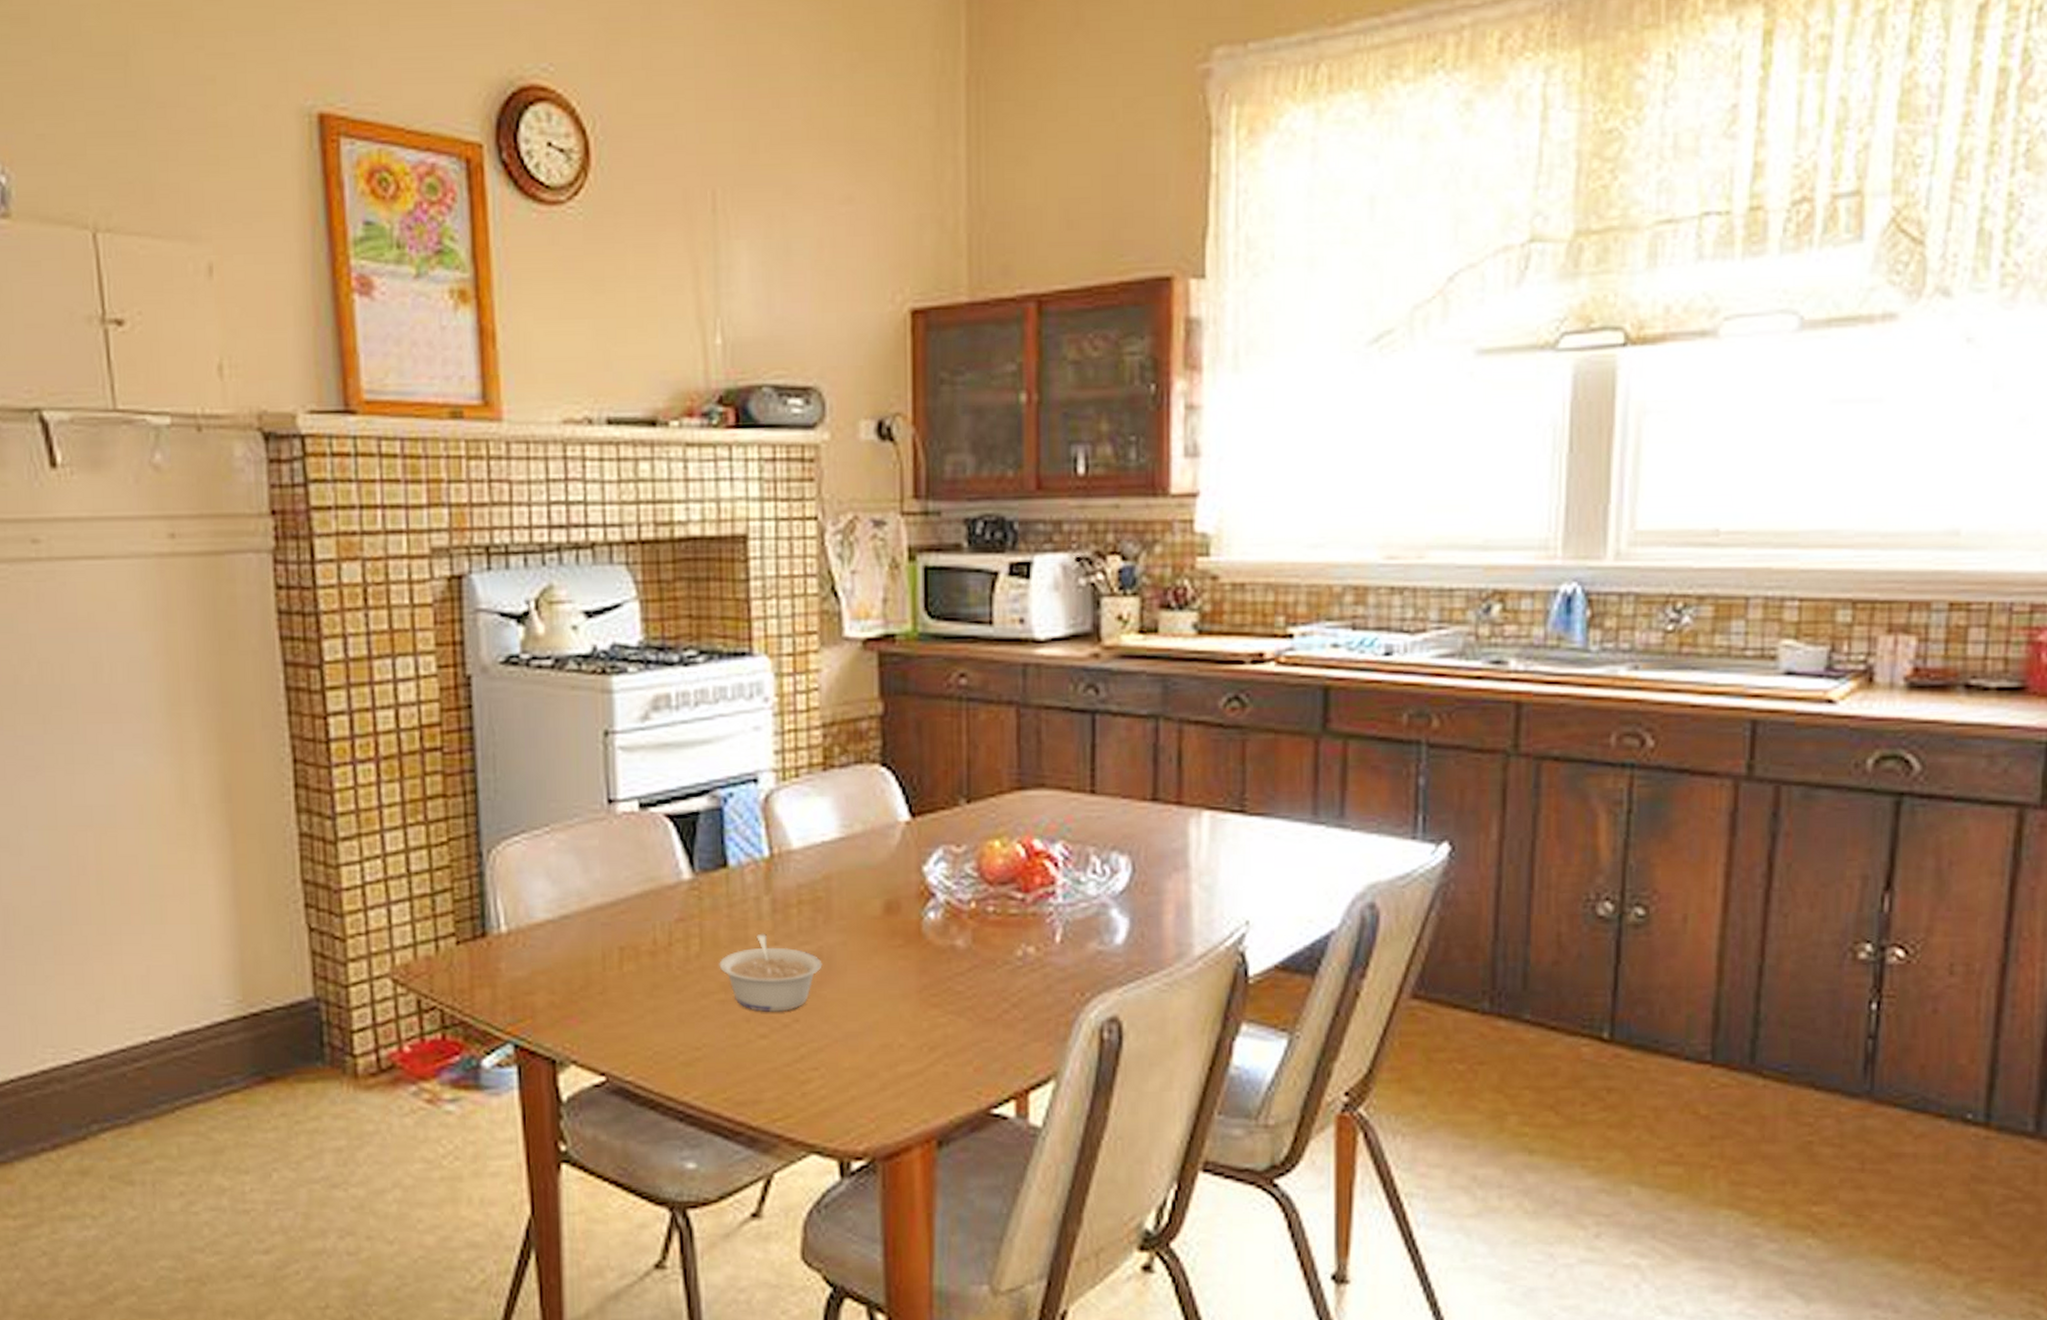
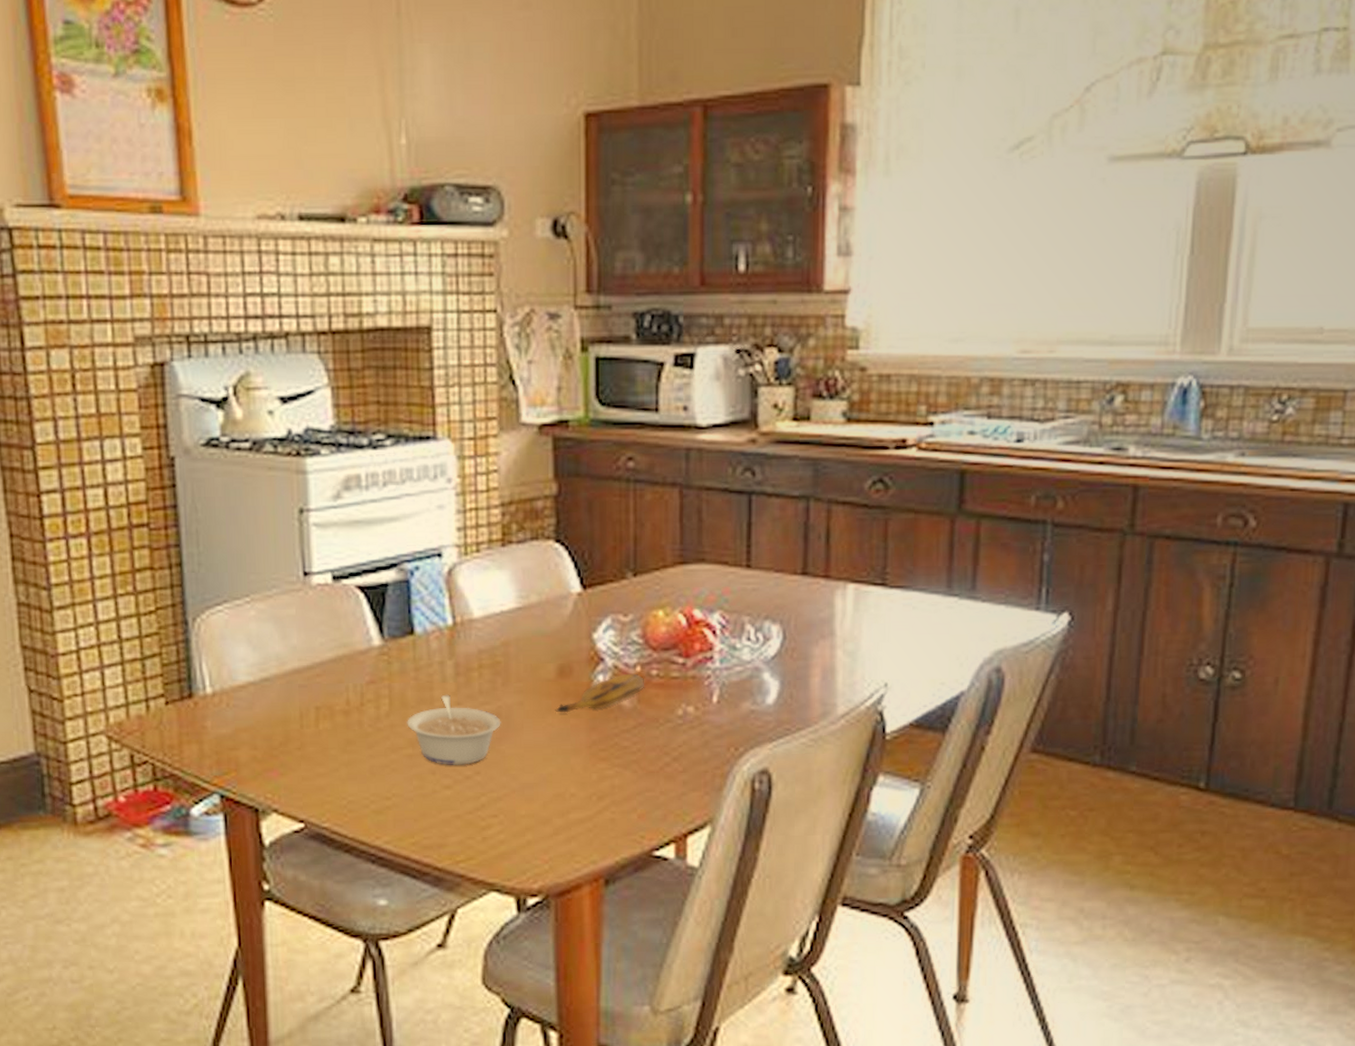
banana: none [881,910,979,954] -> present [555,673,644,713]

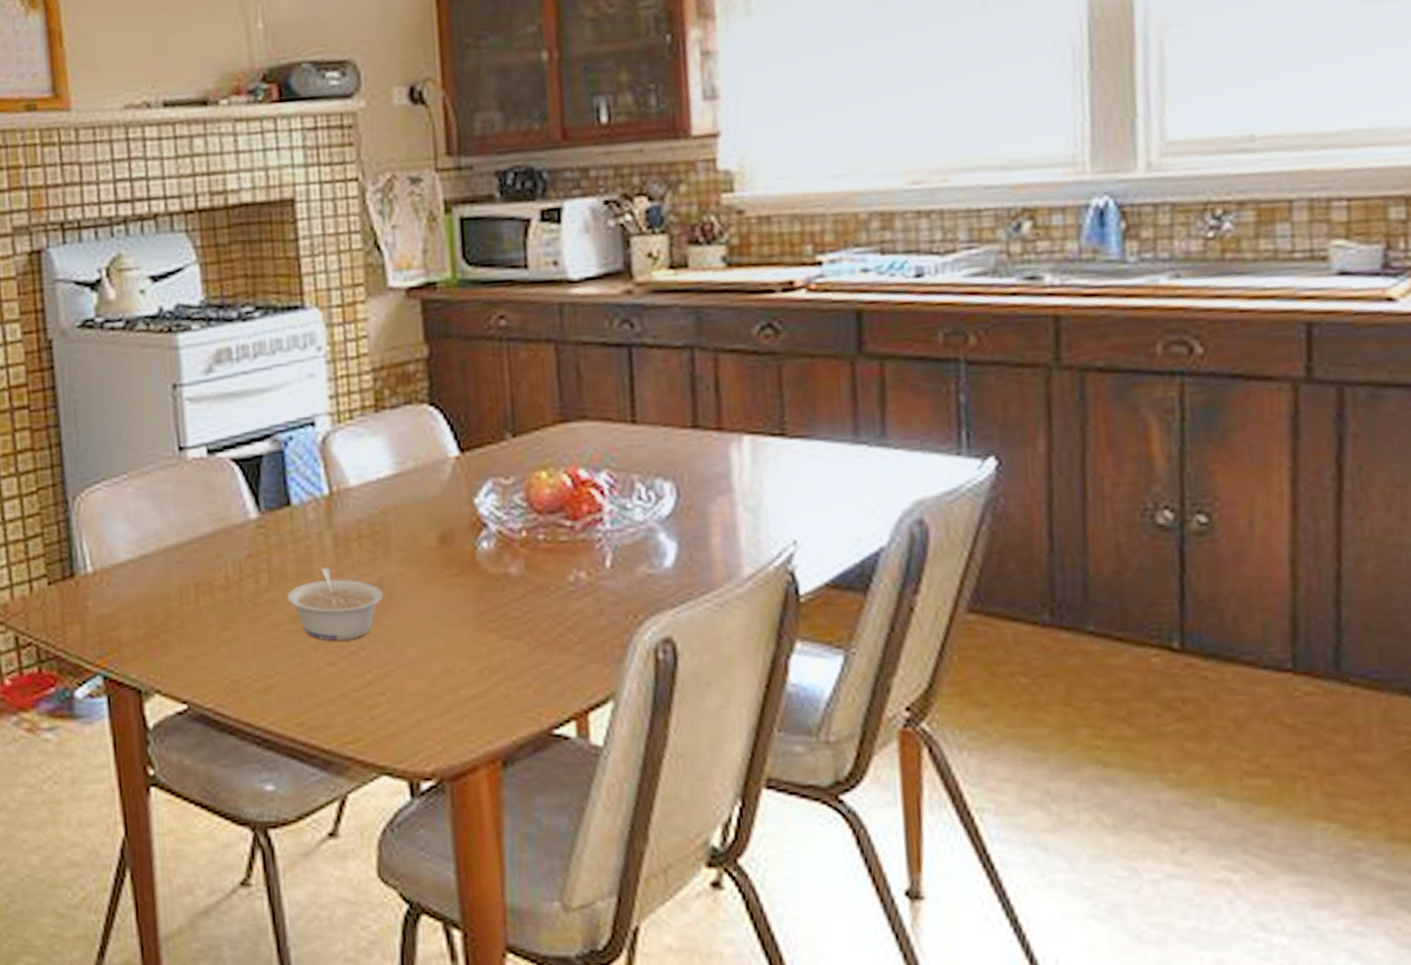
banana: present [555,673,644,713] -> none [439,539,531,583]

